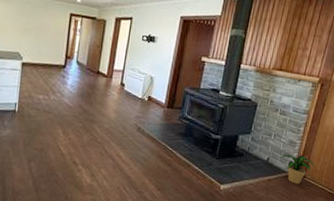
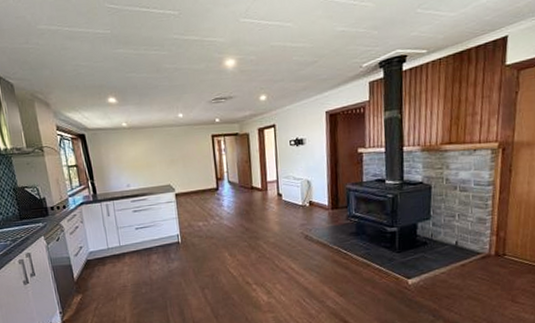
potted plant: present [279,154,316,185] -> none [470,231,515,265]

